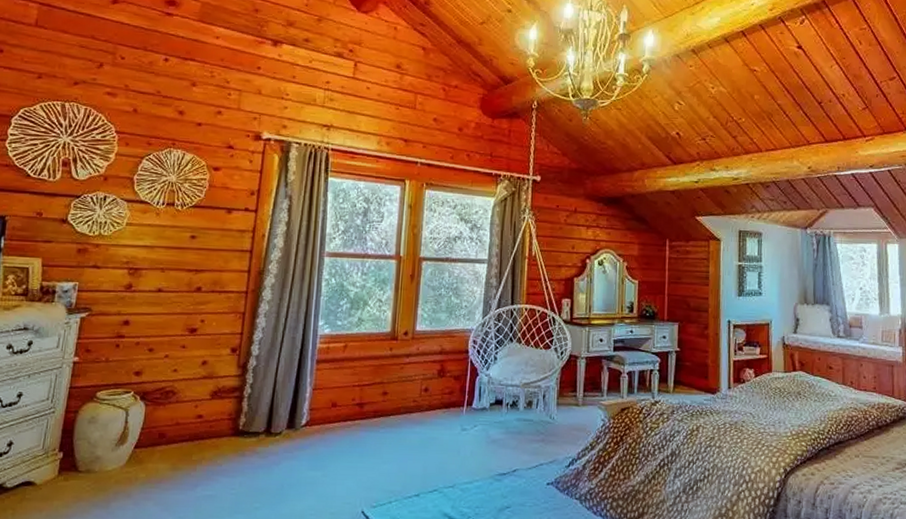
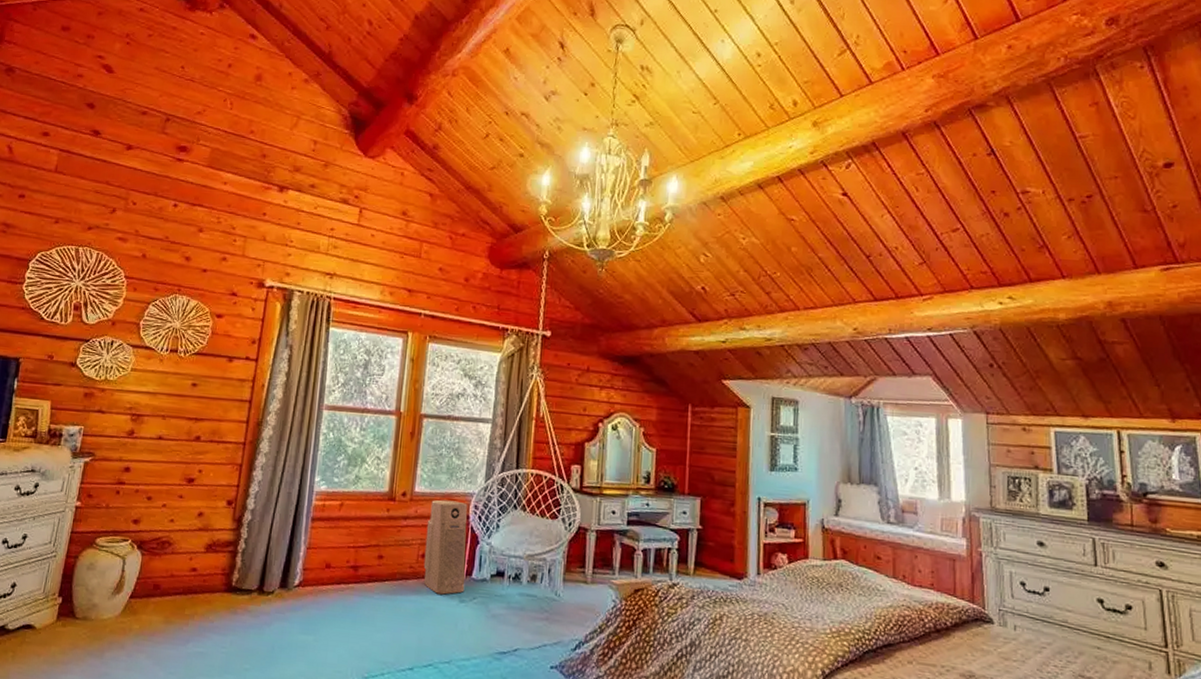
air purifier: none [426,336,467,425] -> present [423,499,468,595]

